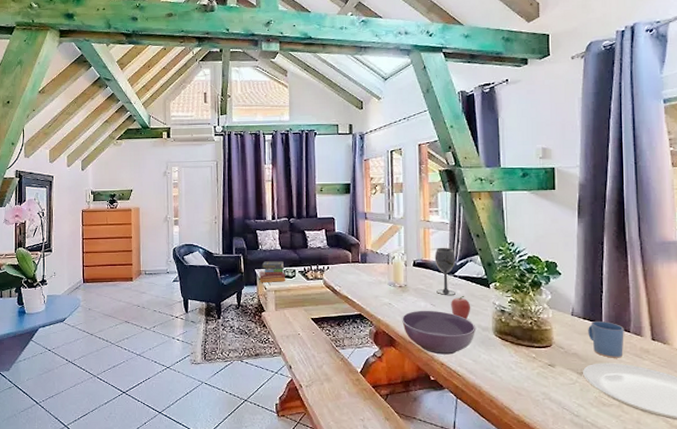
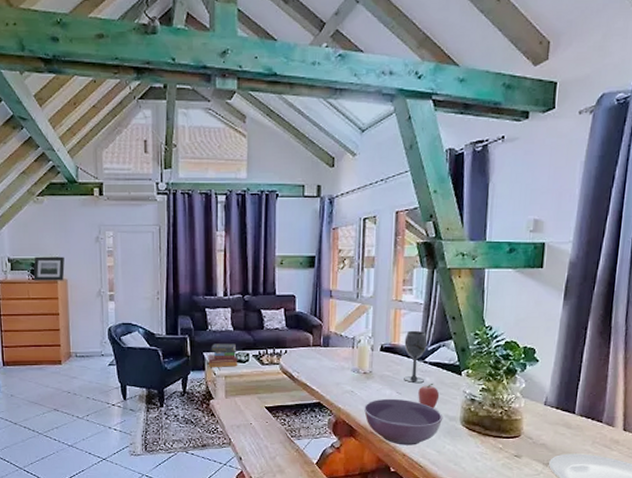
picture frame: none [111,188,138,210] -> present [33,256,65,281]
mug: present [588,320,624,358] -> none [559,410,597,449]

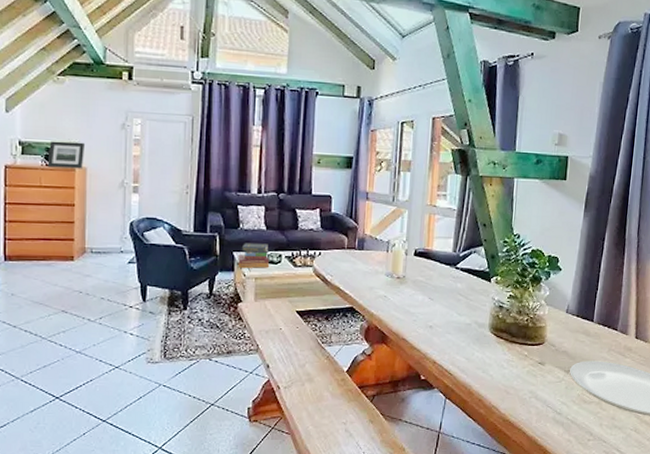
bowl: present [363,398,443,445] -> none [396,304,473,352]
wine glass: present [404,331,428,383] -> none [436,237,460,289]
fruit: present [418,384,440,408] -> none [449,290,470,315]

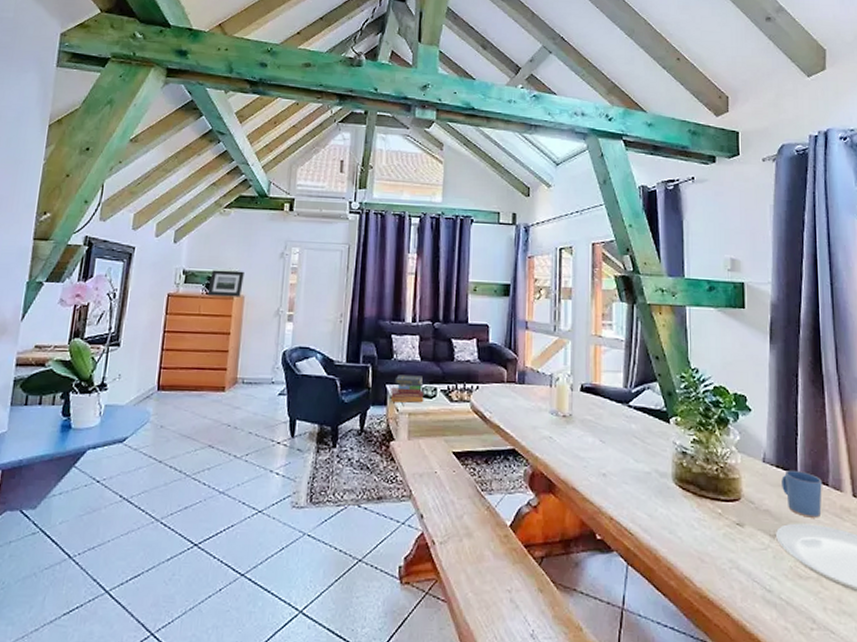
mug: none [579,318,612,356] -> present [782,469,822,518]

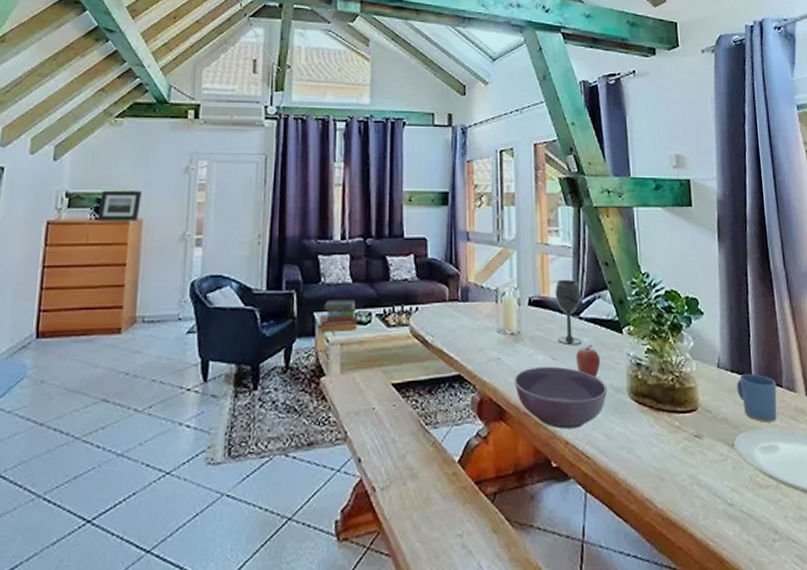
bowl: none [563,447,653,507] -> present [513,366,608,429]
wine glass: none [606,370,631,430] -> present [555,280,581,345]
fruit: none [624,432,647,461] -> present [576,345,601,377]

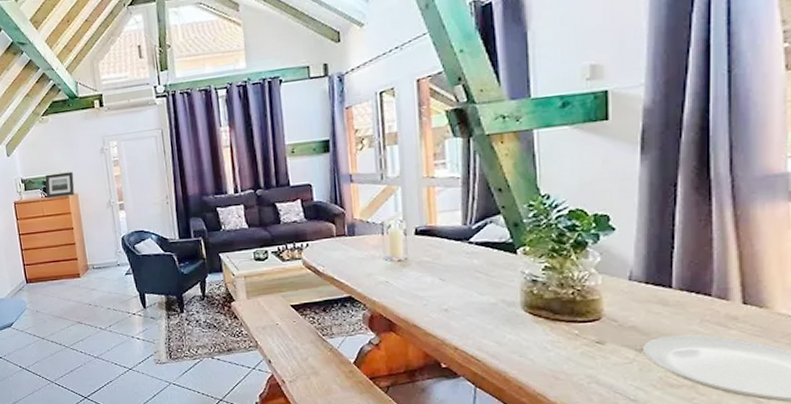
books: present [319,300,357,332] -> none [224,241,256,268]
bowl: present [513,366,608,429] -> none [402,286,500,338]
wine glass: present [555,280,581,345] -> none [442,208,471,267]
fruit: present [576,345,601,377] -> none [465,266,492,294]
mug: present [737,373,777,422] -> none [652,284,703,330]

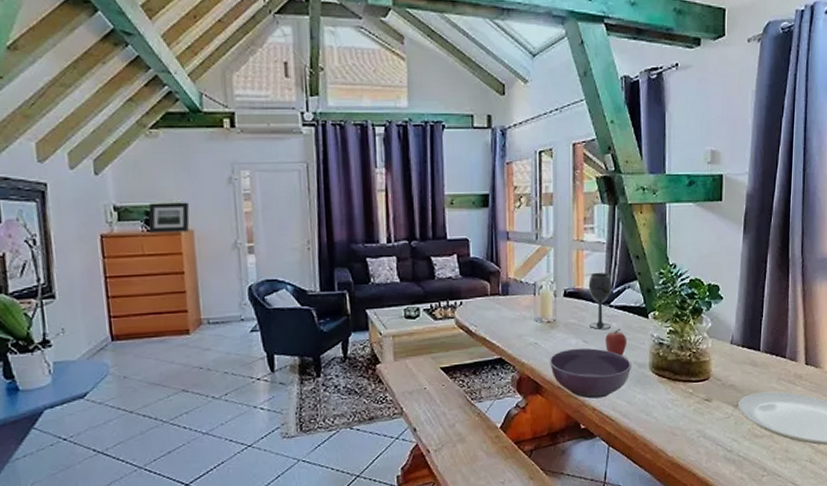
bowl: none [402,286,500,338] -> present [549,348,632,399]
wine glass: none [442,208,471,267] -> present [588,273,612,329]
fruit: none [465,266,492,294] -> present [605,329,627,356]

